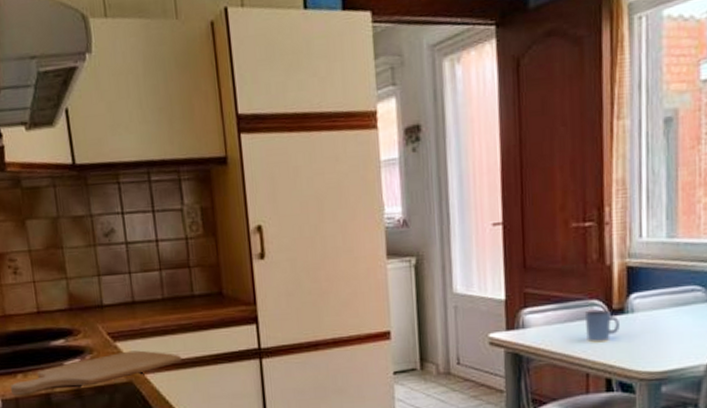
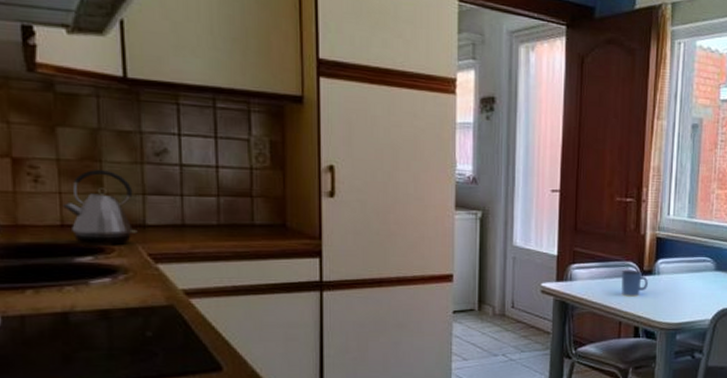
chopping board: present [10,350,182,395] -> none [14,274,235,312]
kettle: none [37,255,97,329] -> present [62,169,138,246]

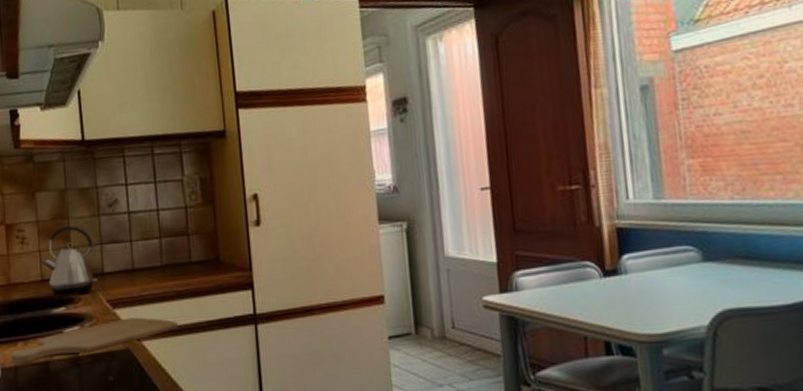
chopping board: none [14,274,235,312] -> present [10,317,179,364]
mug: present [620,269,648,297] -> none [577,270,615,305]

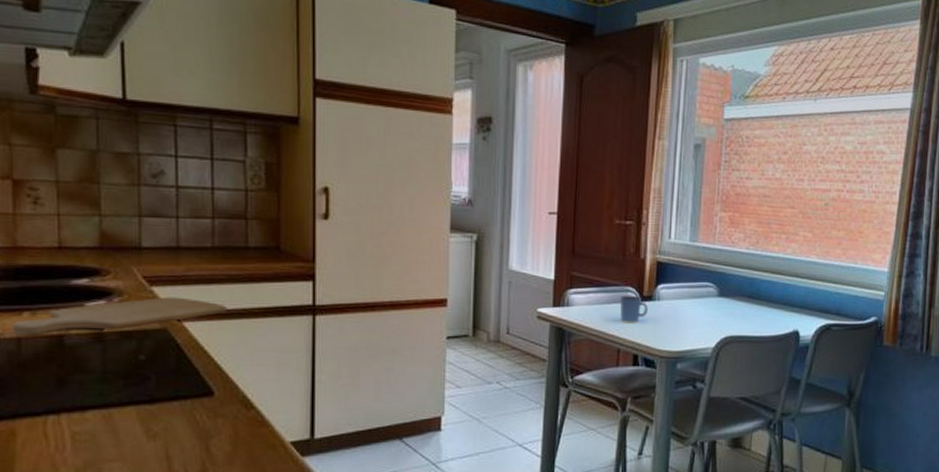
kettle: present [42,225,98,297] -> none [60,191,133,268]
mug: none [577,270,615,305] -> present [619,295,648,323]

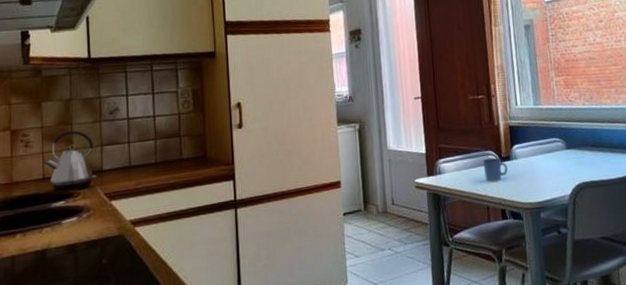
chopping board: present [12,297,228,335] -> none [8,207,169,254]
kettle: none [60,191,133,268] -> present [44,130,97,192]

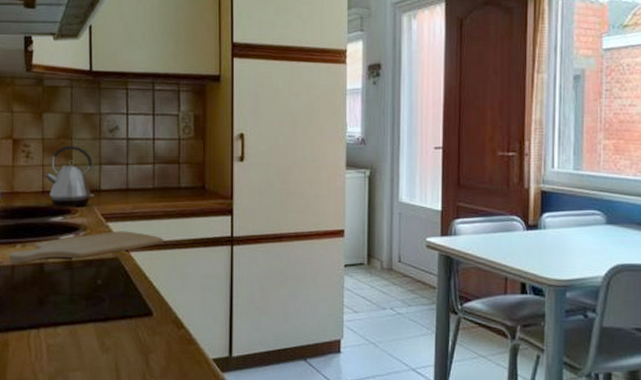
chopping board: none [8,207,169,254] -> present [8,231,164,263]
mug: present [482,157,508,183] -> none [505,224,534,252]

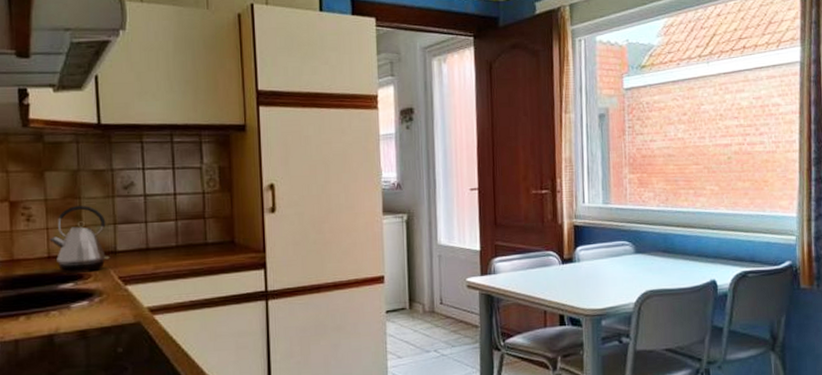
chopping board: present [8,231,164,263] -> none [10,293,192,337]

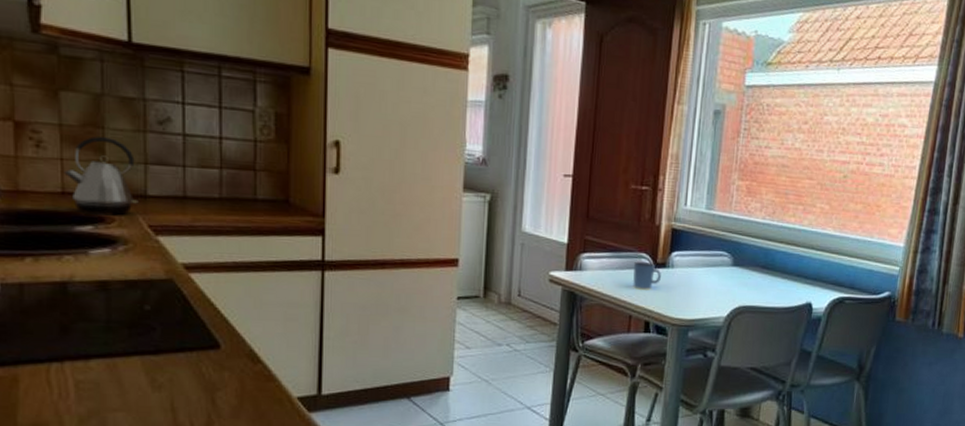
mug: none [542,259,569,286] -> present [632,261,661,290]

